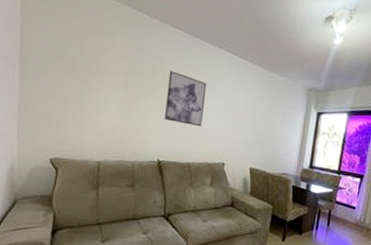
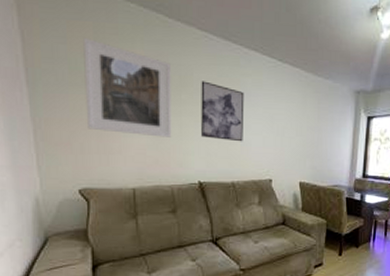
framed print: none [66,28,145,118] -> present [83,38,172,137]

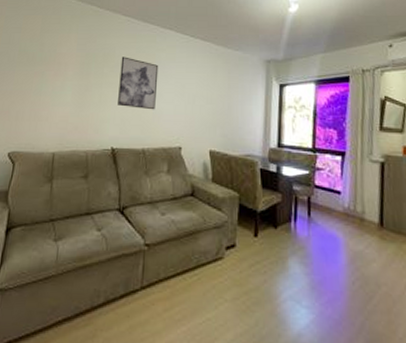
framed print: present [83,38,172,137] -> none [25,28,98,106]

